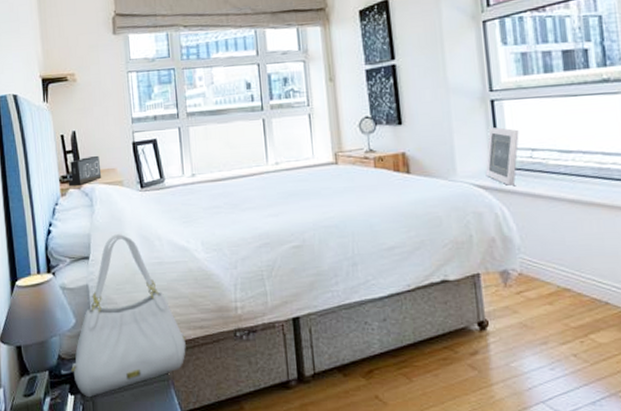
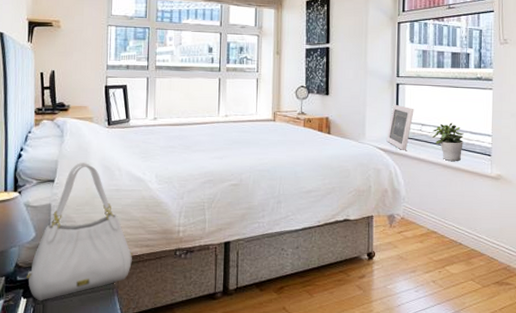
alarm clock: present [68,155,102,187] -> none [42,93,74,118]
potted plant: none [548,143,595,194] -> present [432,123,464,161]

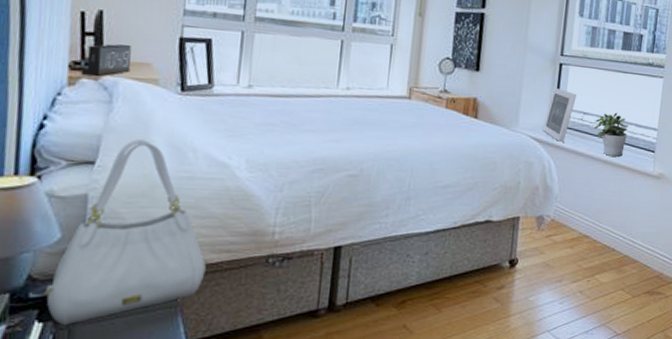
alarm clock: none [42,93,74,118] -> present [80,43,132,76]

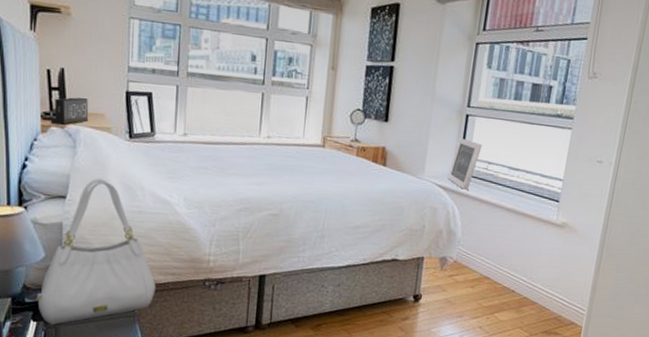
potted plant: present [594,112,628,157] -> none [498,163,533,205]

